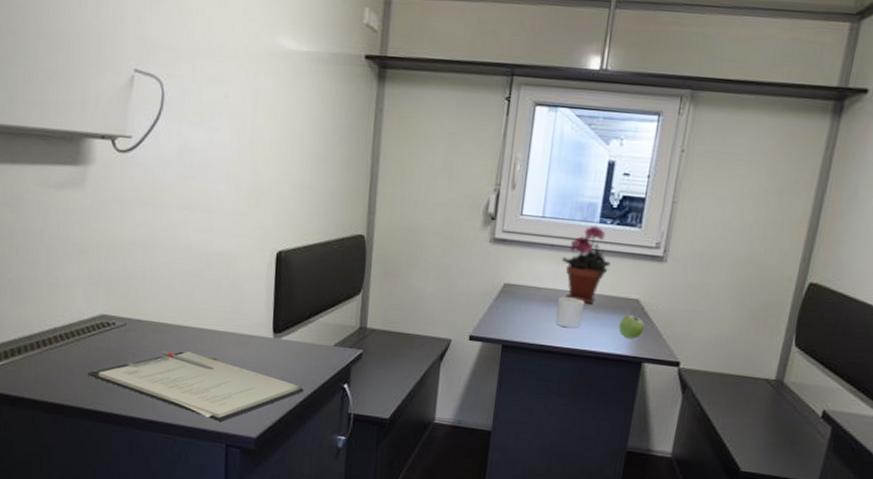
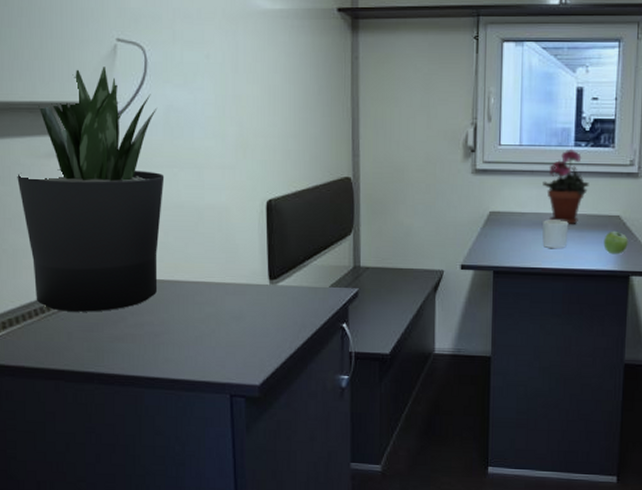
planter: none [26,98,175,350] -> present [17,67,165,312]
clipboard: present [88,351,304,422] -> none [88,306,304,372]

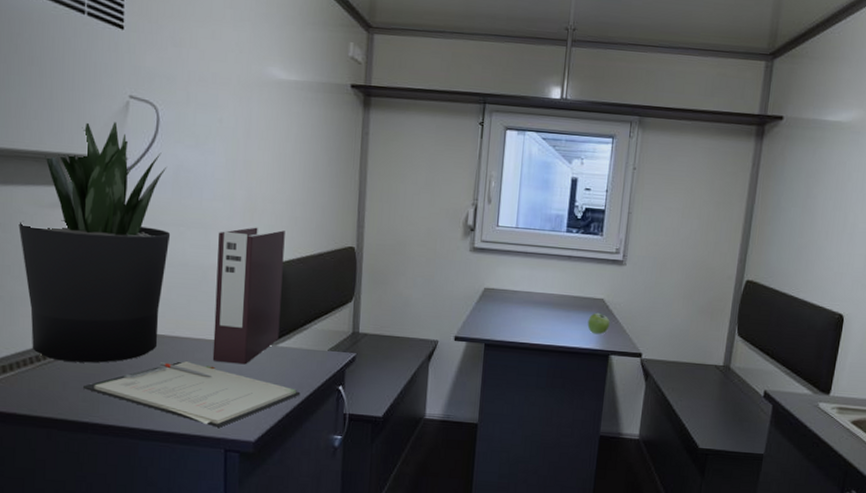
clipboard: none [88,306,304,372] -> present [83,361,301,428]
binder: none [211,163,279,306] -> present [212,227,285,365]
mug: present [542,220,569,249] -> none [531,298,557,327]
potted plant: present [543,149,589,224] -> none [535,235,578,304]

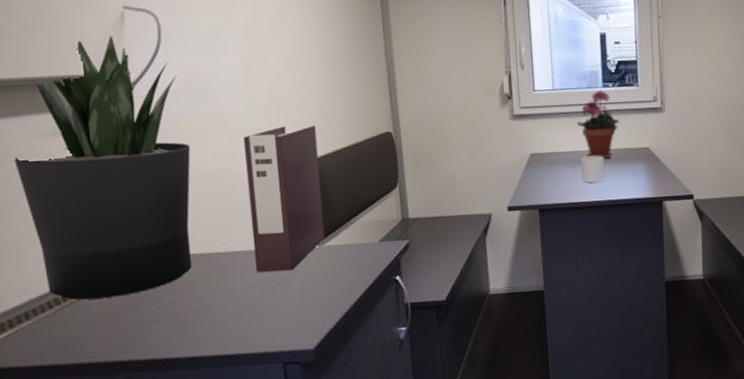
clipboard: present [83,361,301,428] -> none [114,277,357,342]
mug: none [531,298,557,327] -> present [581,155,605,184]
potted plant: none [535,235,578,304] -> present [577,90,619,159]
fruit: present [587,312,610,335] -> none [636,161,659,183]

